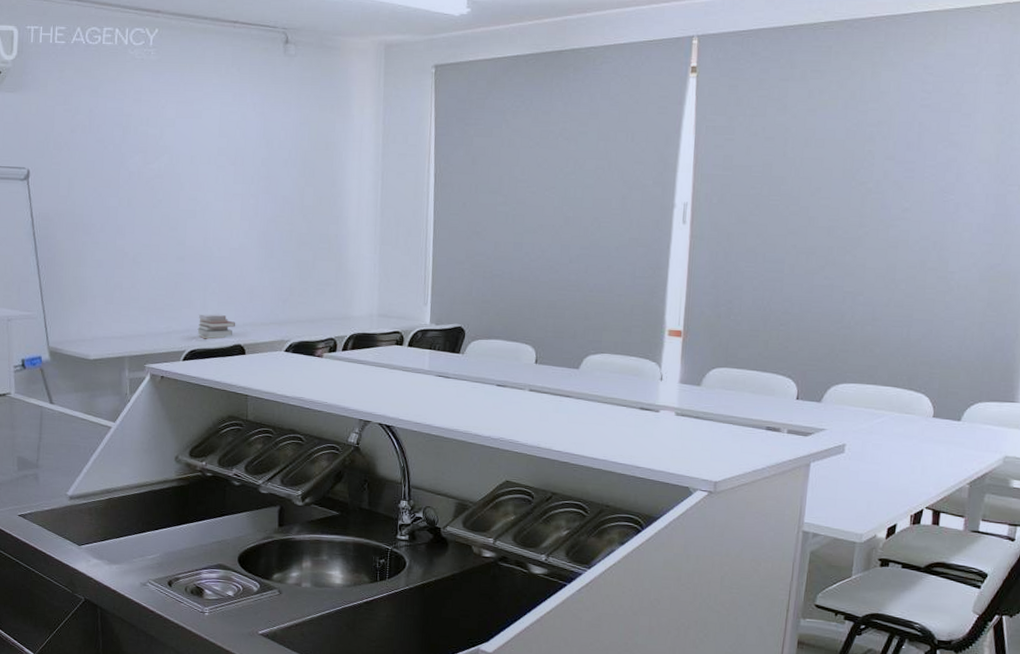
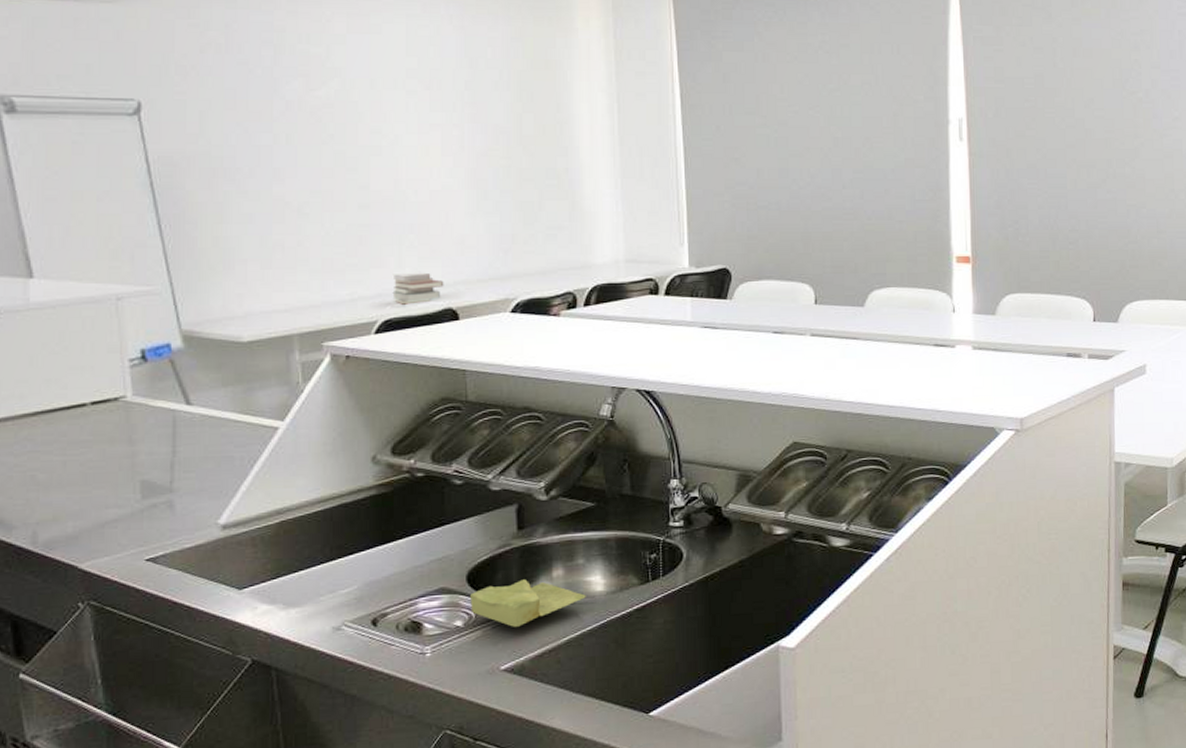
sponge: none [239,566,327,603] -> present [470,579,586,627]

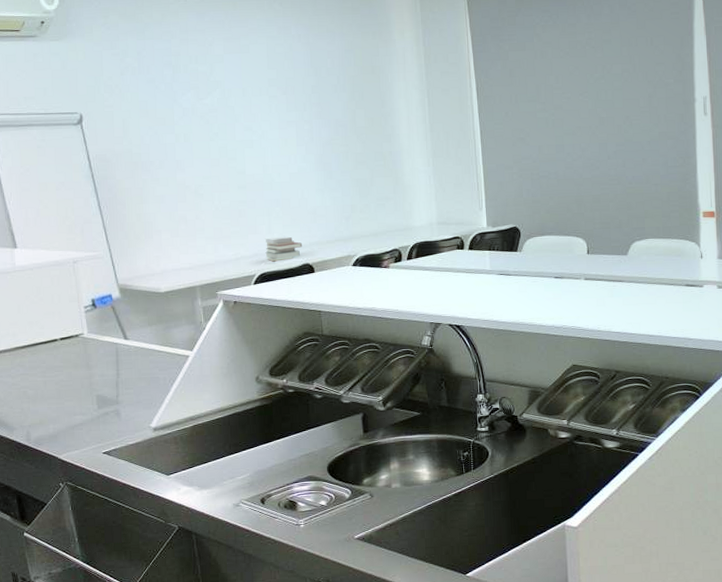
sponge: present [470,579,586,627] -> none [331,470,416,506]

